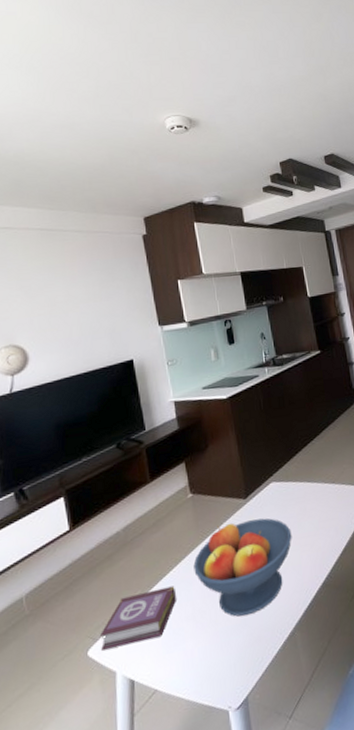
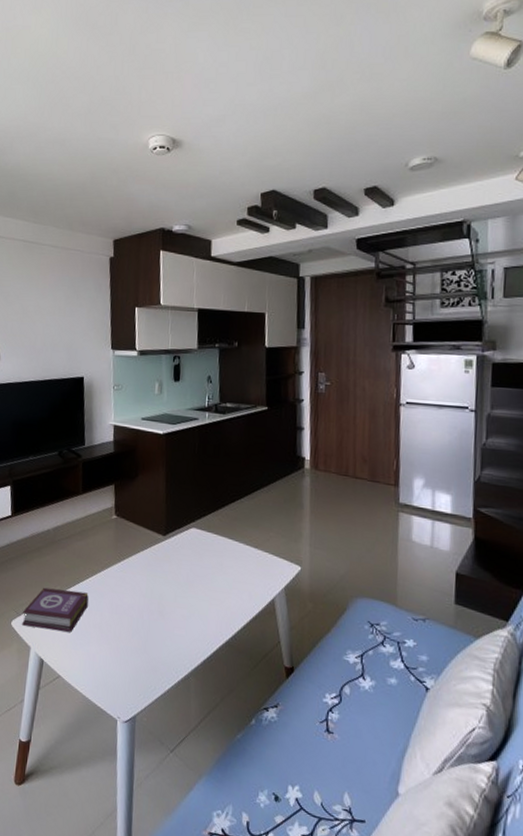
fruit bowl: present [193,518,292,617] -> none [107,552,204,644]

